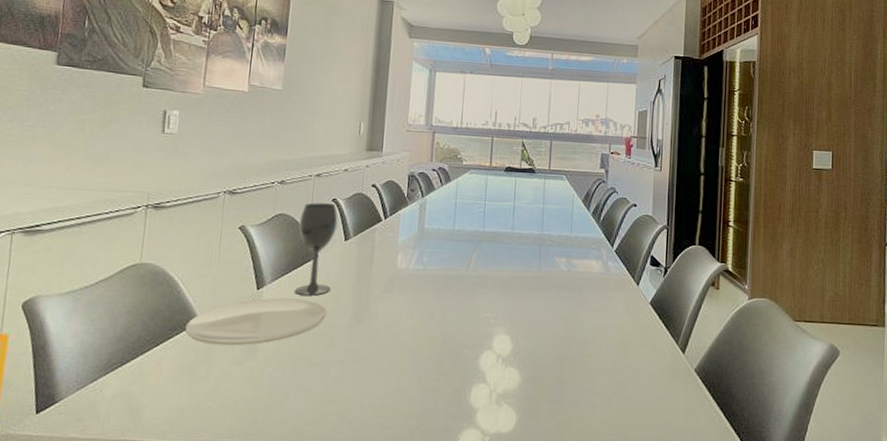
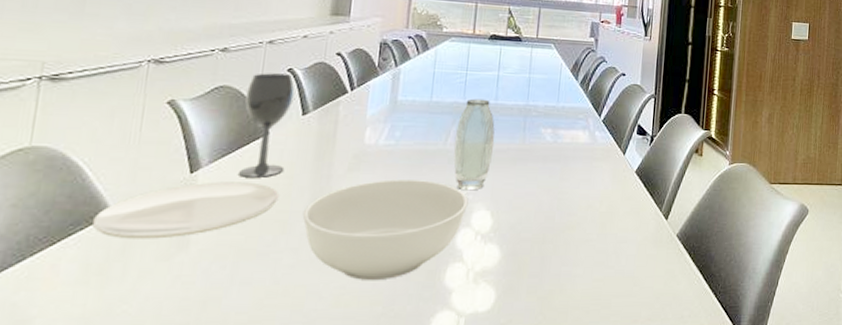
bowl: none [346,301,490,396] -> present [302,179,468,281]
vase: none [475,227,513,315] -> present [453,98,495,191]

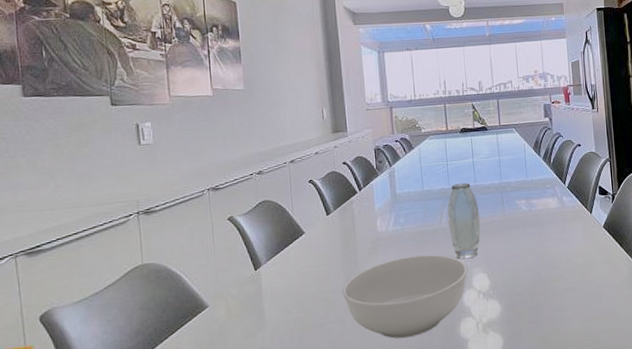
plate: present [93,181,280,239] -> none [196,272,322,325]
wine glass: present [239,73,295,178] -> none [282,184,322,269]

